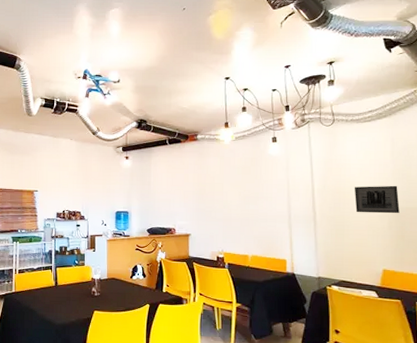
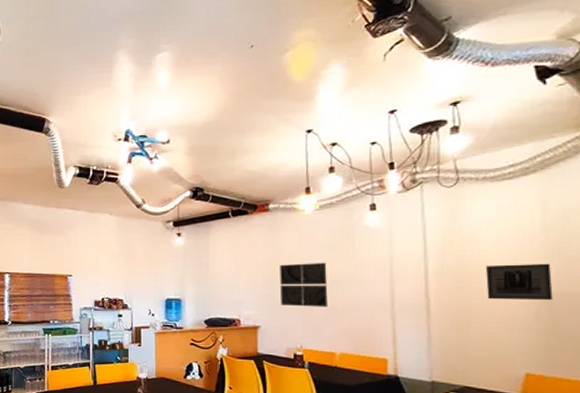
wall art: none [206,182,242,219] -> present [279,262,328,308]

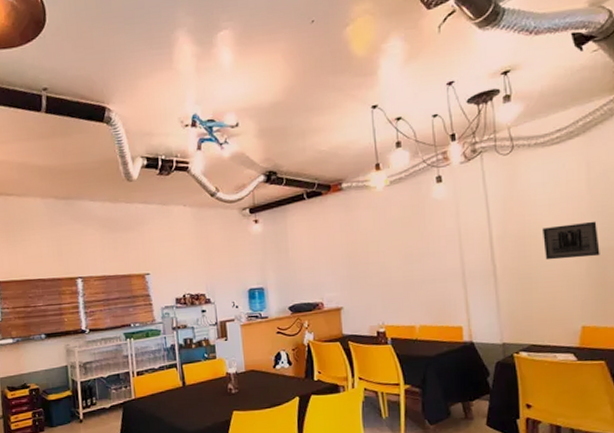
wall art: present [279,262,328,308] -> none [357,237,404,284]

